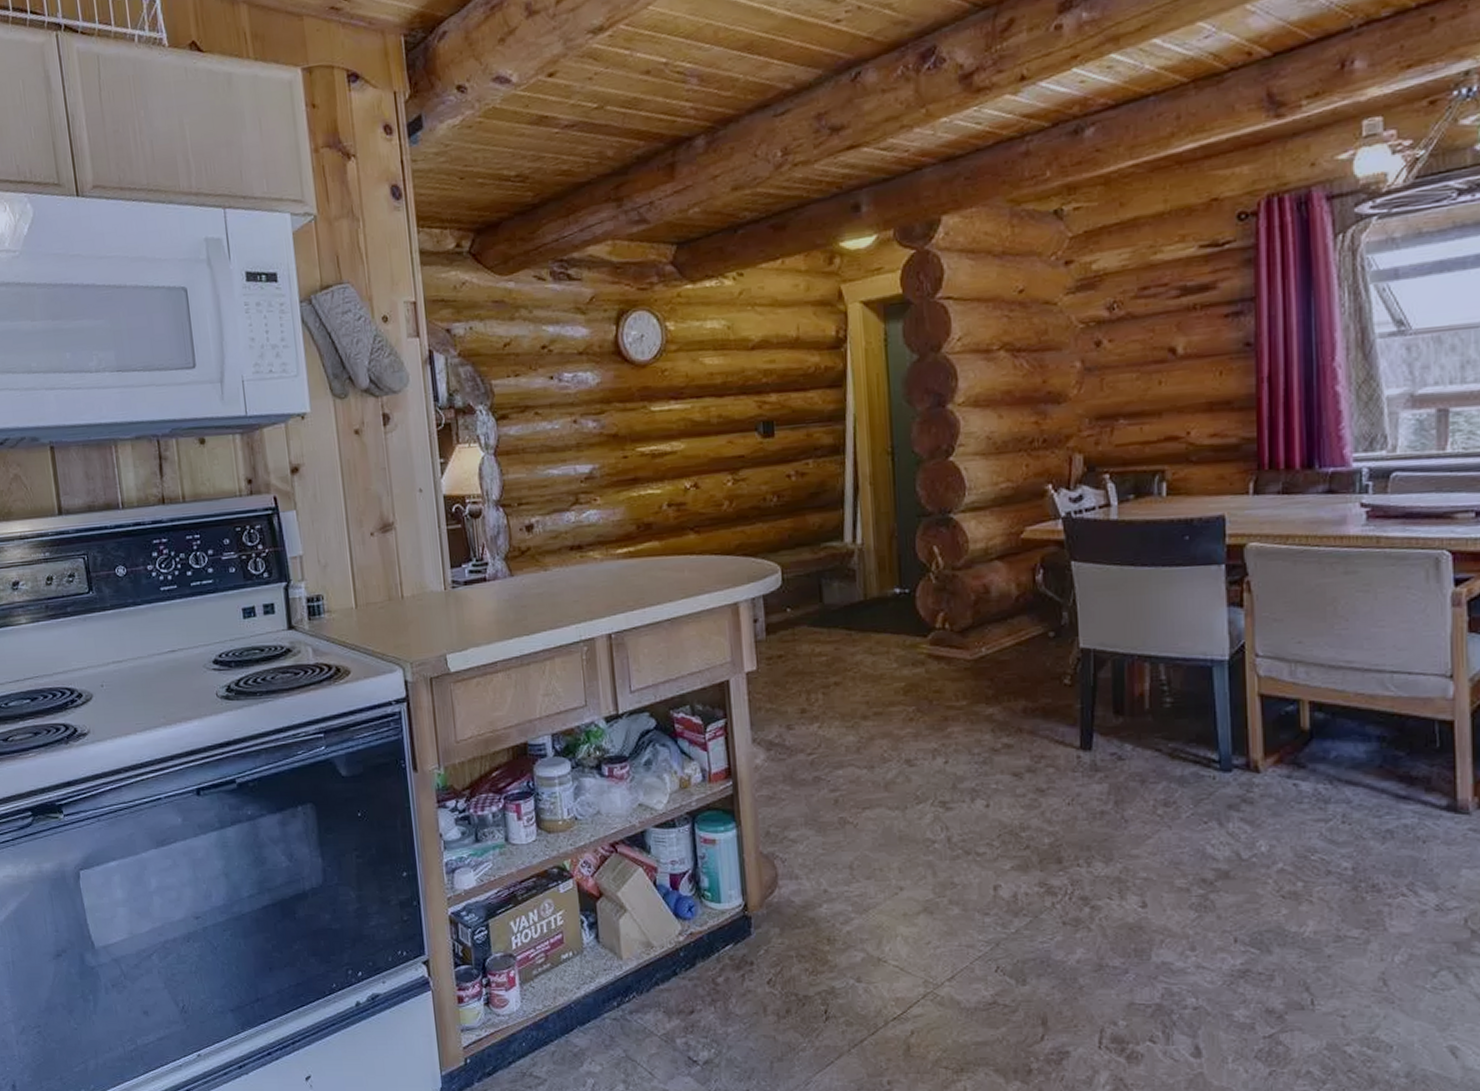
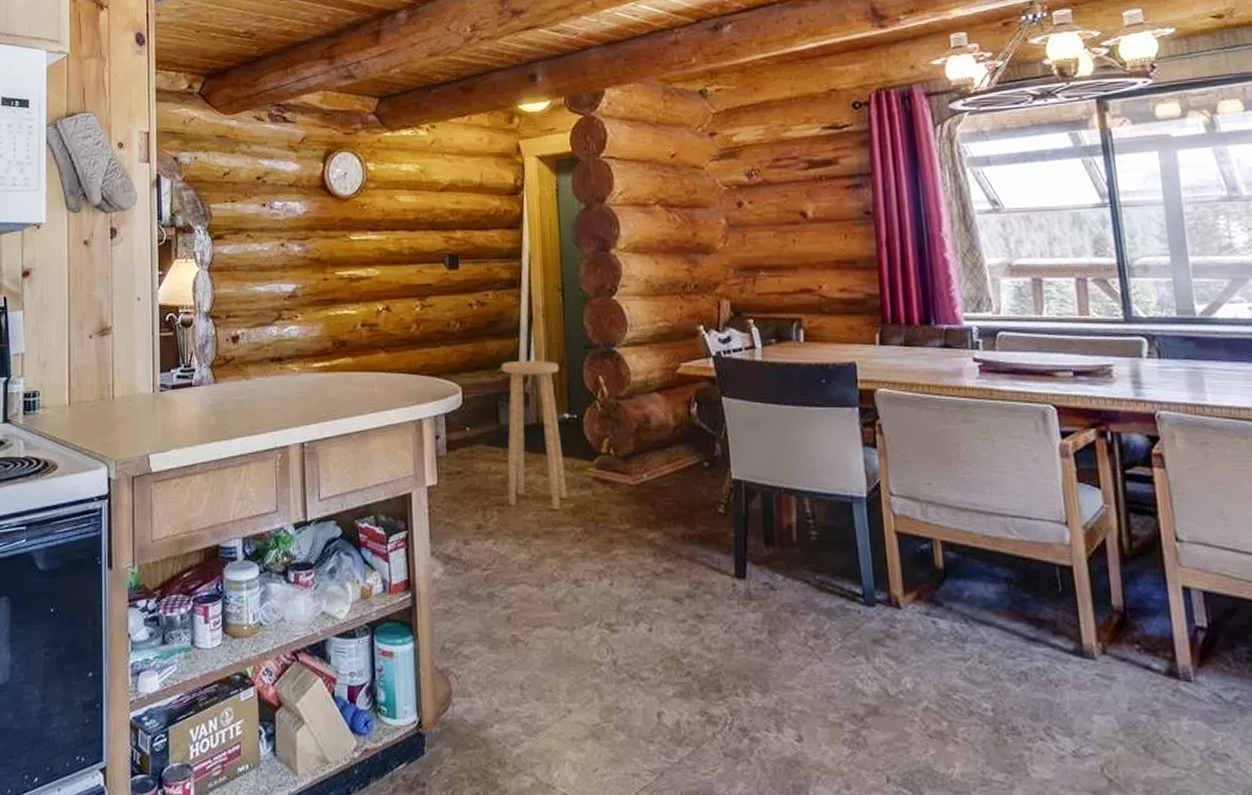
stool: none [823,532,898,690] -> present [500,361,567,510]

